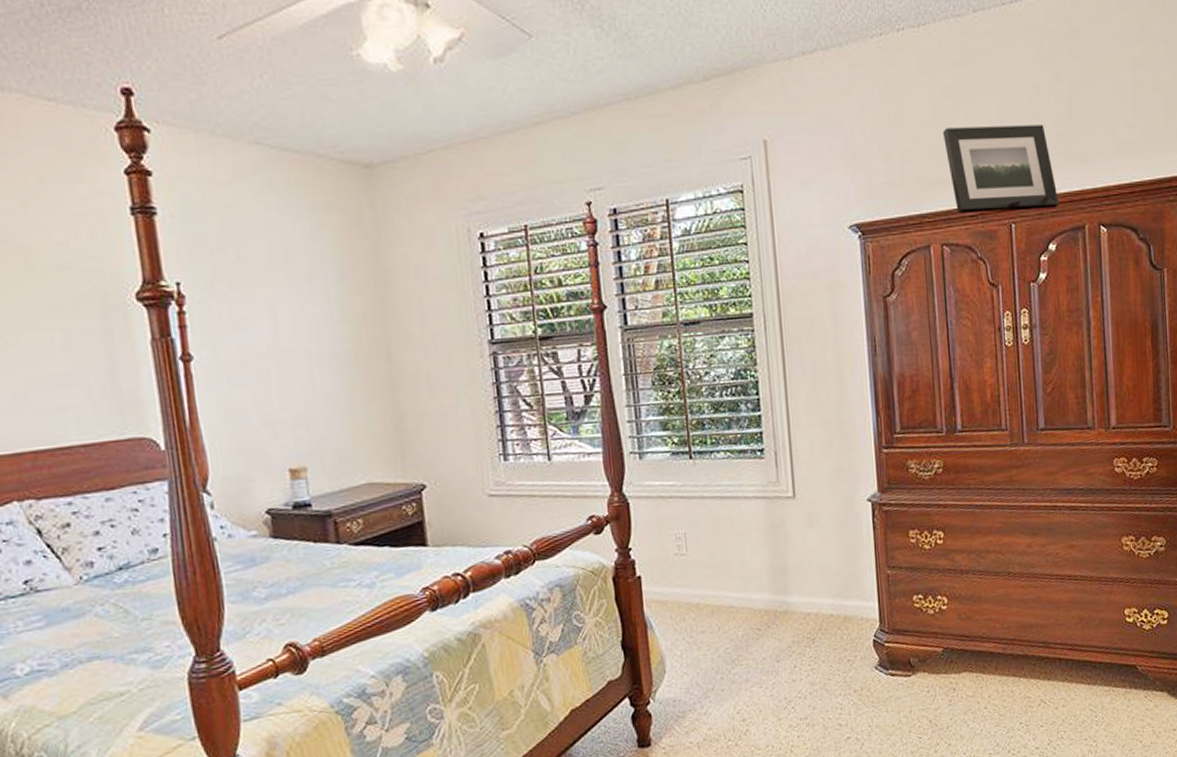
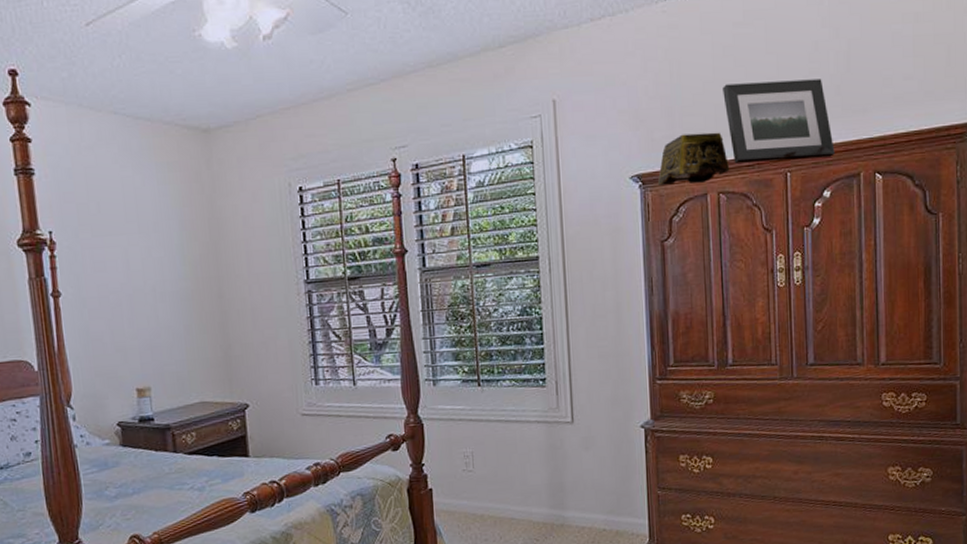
decorative box: none [878,179,953,236] -> present [657,132,730,186]

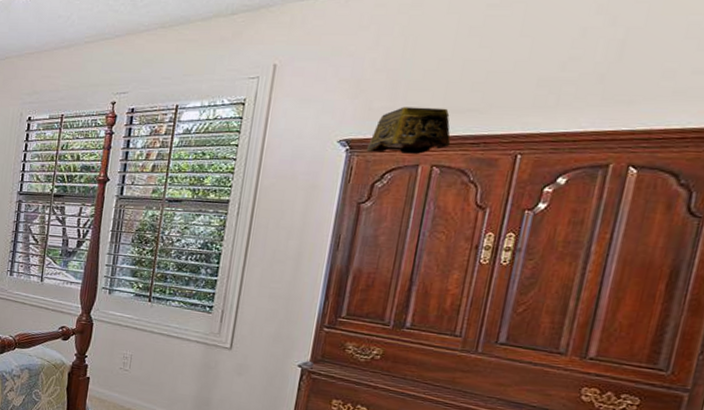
picture frame: present [723,78,835,163] -> none [456,63,584,145]

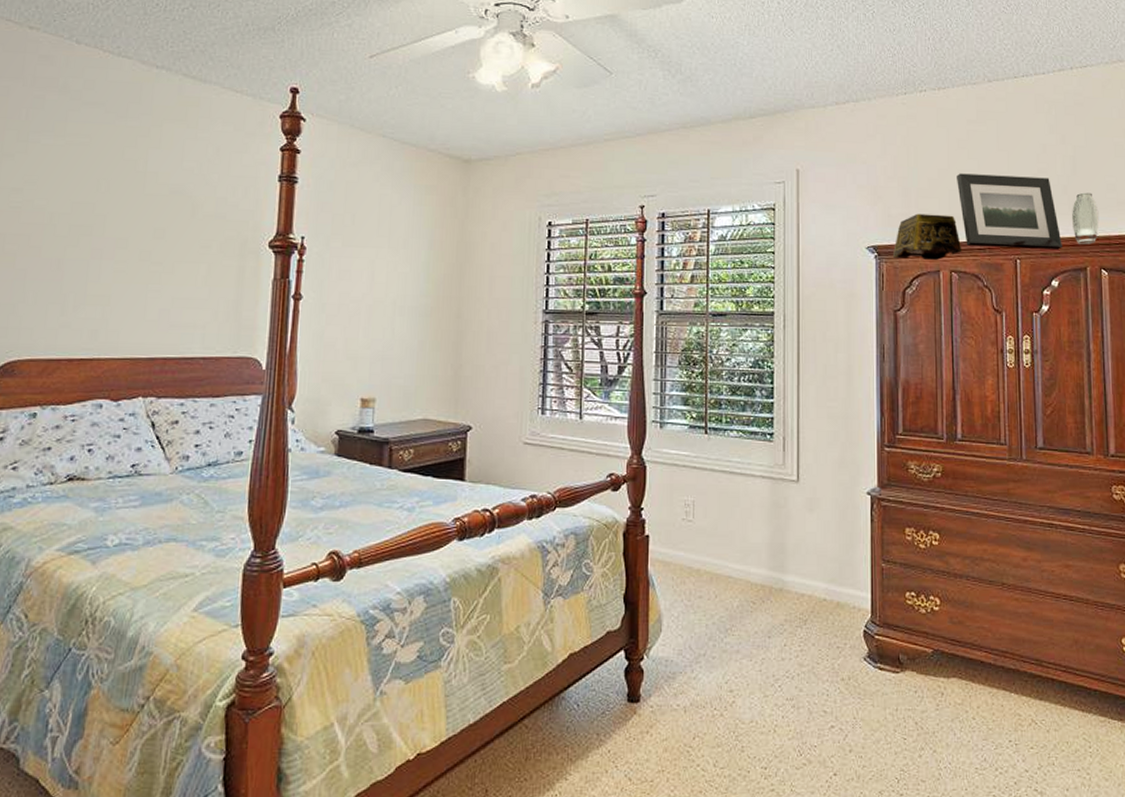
picture frame: none [456,63,584,145] -> present [957,173,1062,250]
vase: none [600,81,644,140] -> present [1072,192,1099,245]

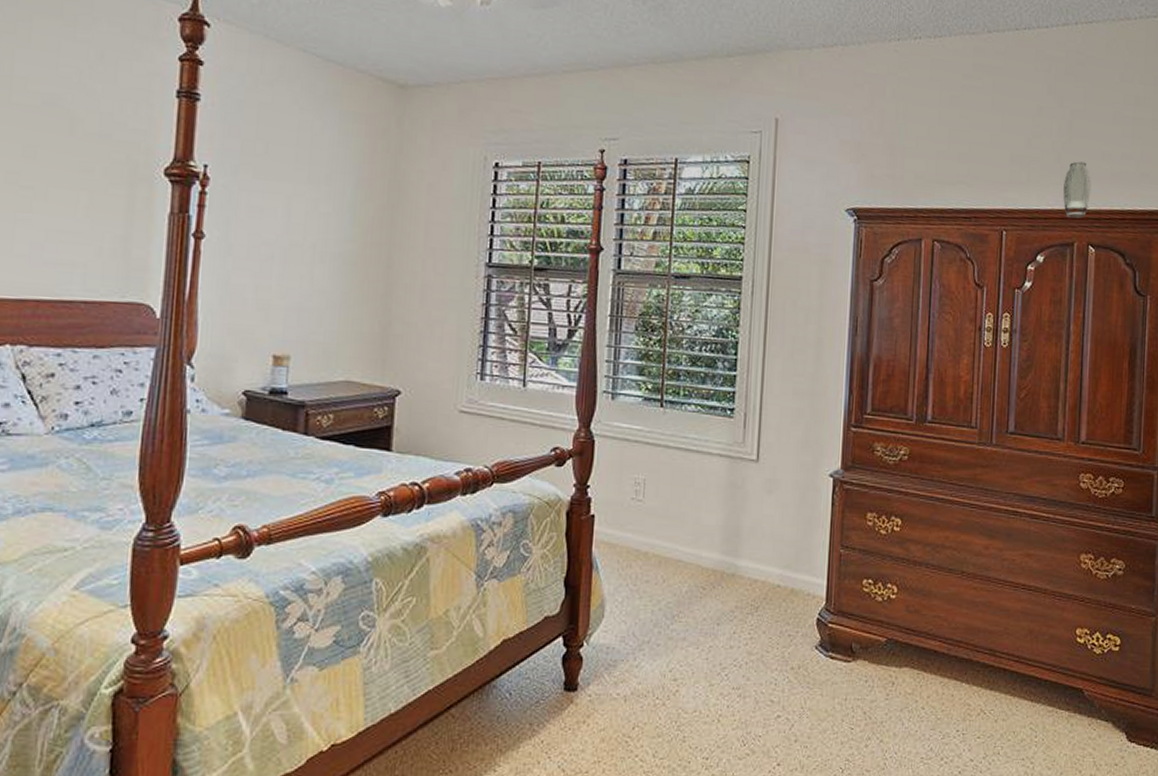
decorative box: present [892,213,962,261] -> none [872,175,947,229]
picture frame: present [957,173,1062,250] -> none [946,133,1051,222]

